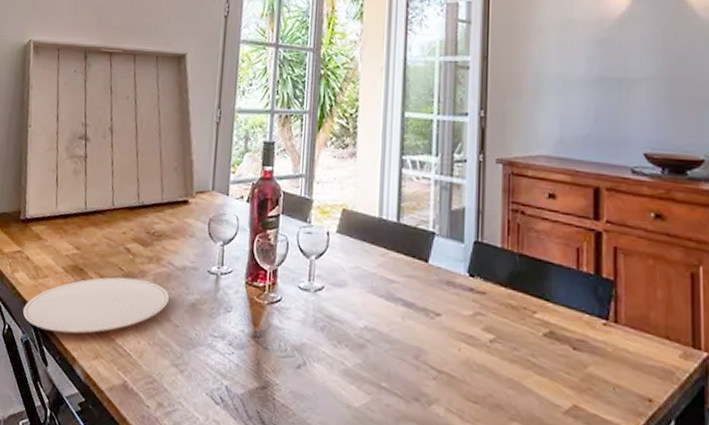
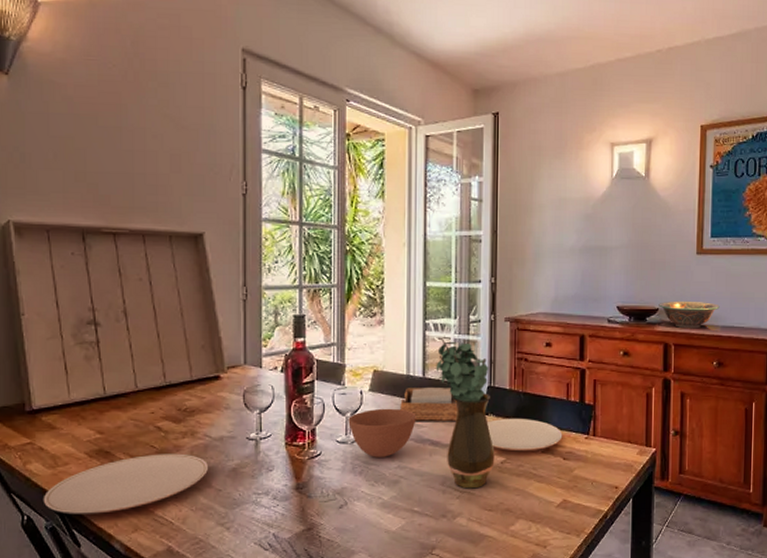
bowl: none [312,254,388,314] -> present [348,408,416,458]
napkin holder: none [370,233,438,280] -> present [400,386,458,421]
vase: none [412,177,482,370] -> present [436,337,495,489]
plate: none [473,284,572,332] -> present [487,418,563,452]

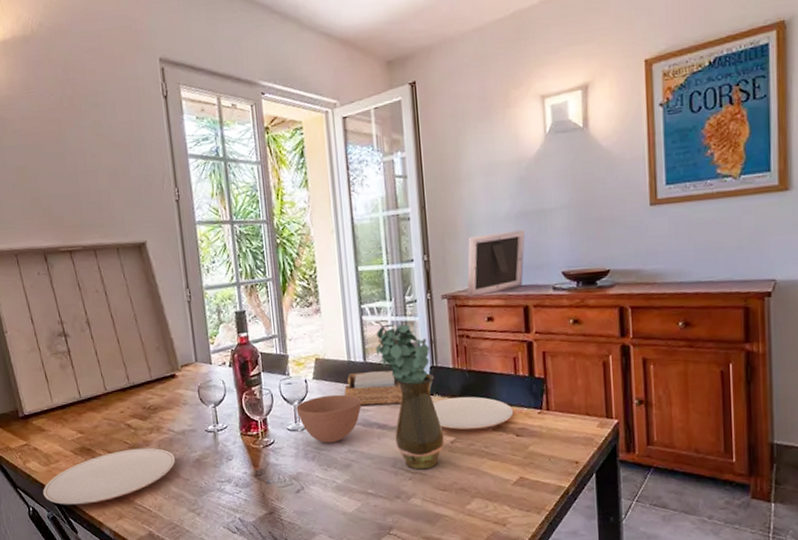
picture frame: none [529,263,588,323] -> present [467,229,526,298]
decorative bowl: present [658,300,720,329] -> none [609,257,682,290]

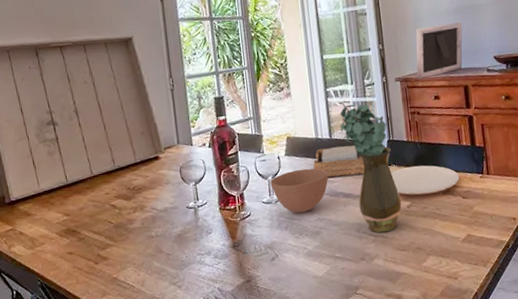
plate: present [42,447,176,505] -> none [27,226,158,287]

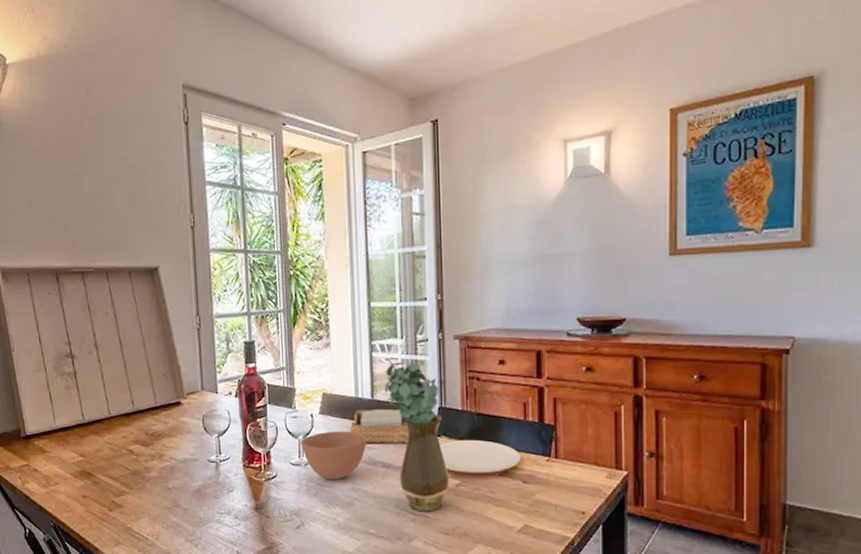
picture frame: present [415,21,463,80] -> none [480,273,542,340]

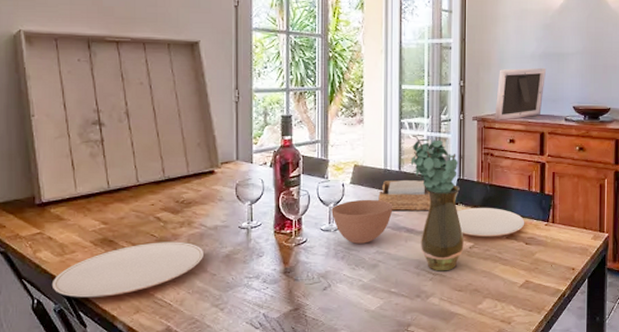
plate: none [40,475,176,529] -> present [51,241,205,298]
picture frame: none [480,273,542,340] -> present [495,67,547,122]

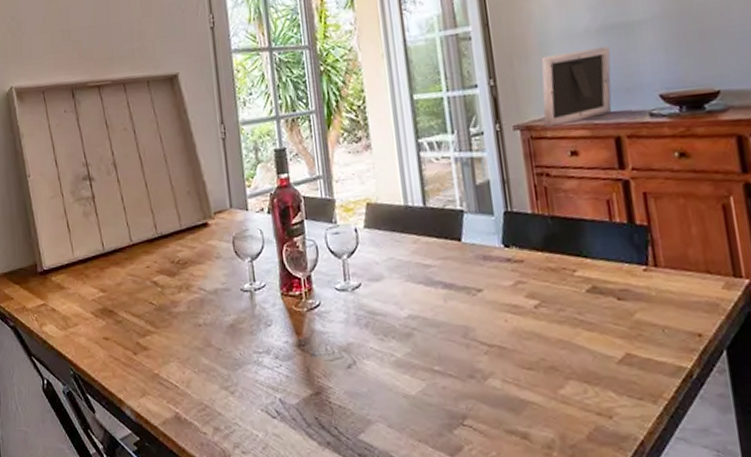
plate: present [51,241,205,298] -> none [58,309,207,378]
bowl: present [331,199,393,244] -> none [345,246,423,306]
napkin holder: present [378,179,431,211] -> none [401,217,472,260]
vase: present [410,135,464,272] -> none [437,156,527,342]
plate: present [457,207,525,237] -> none [509,249,612,292]

